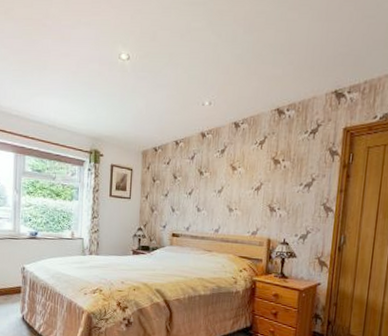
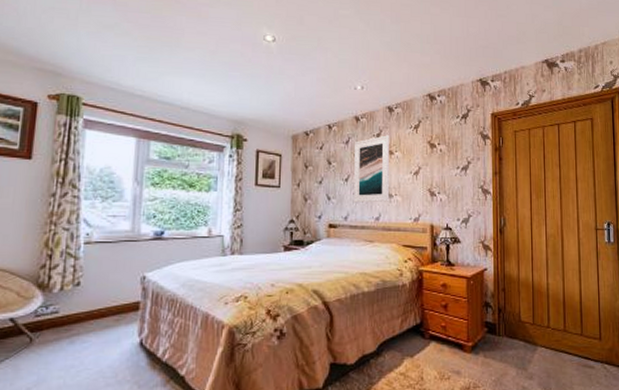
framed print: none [196,151,233,216] -> present [353,135,390,203]

